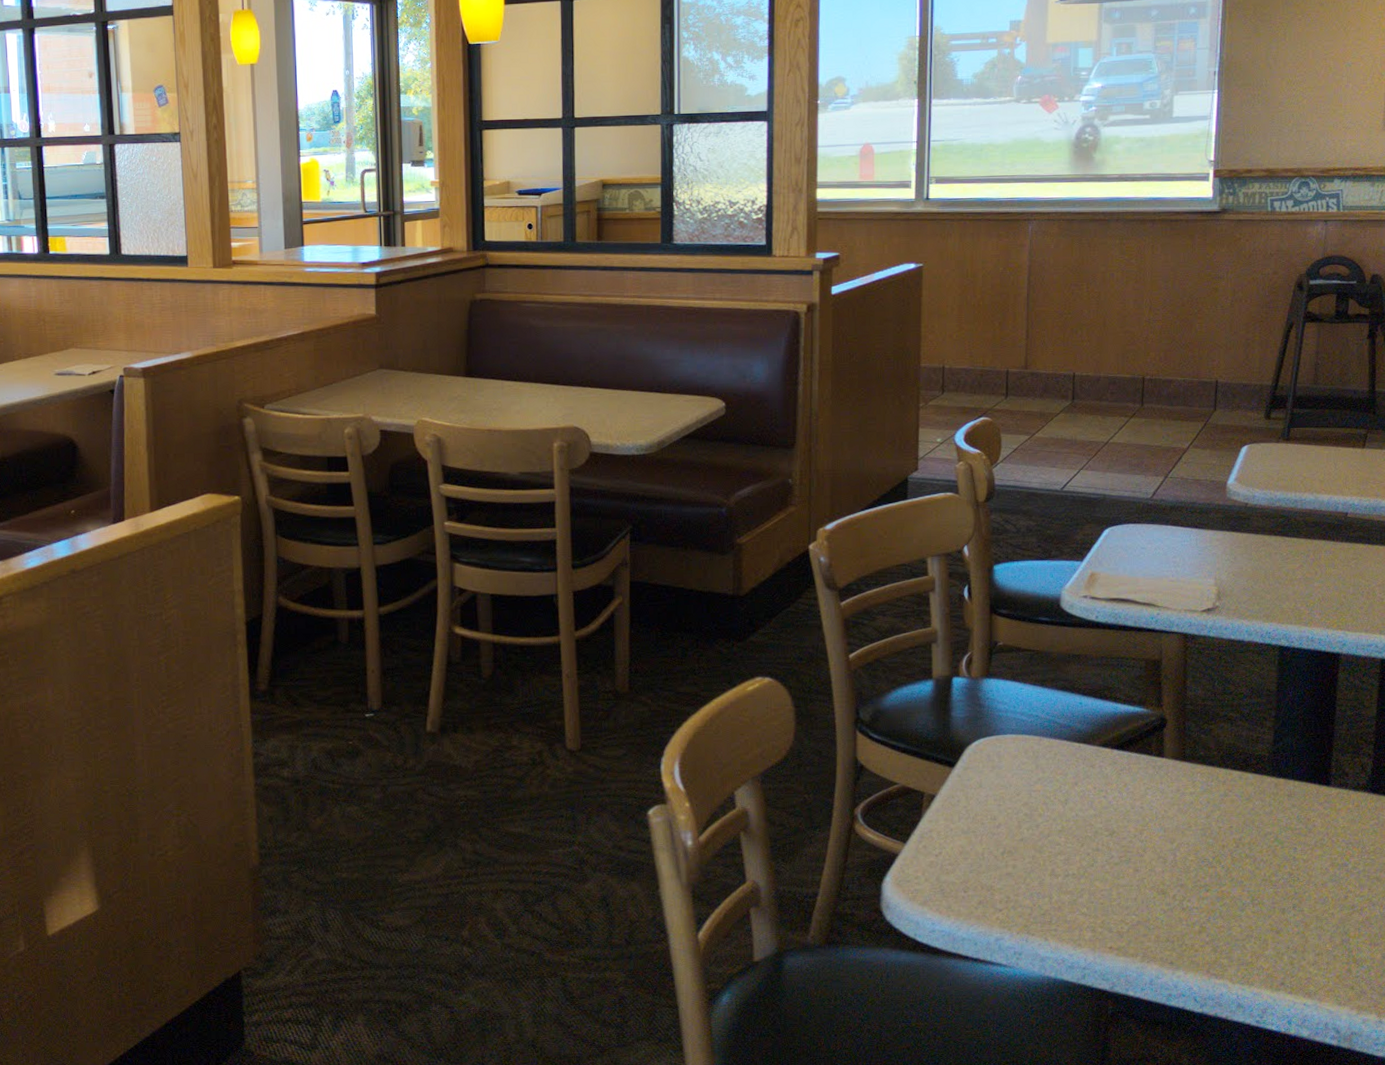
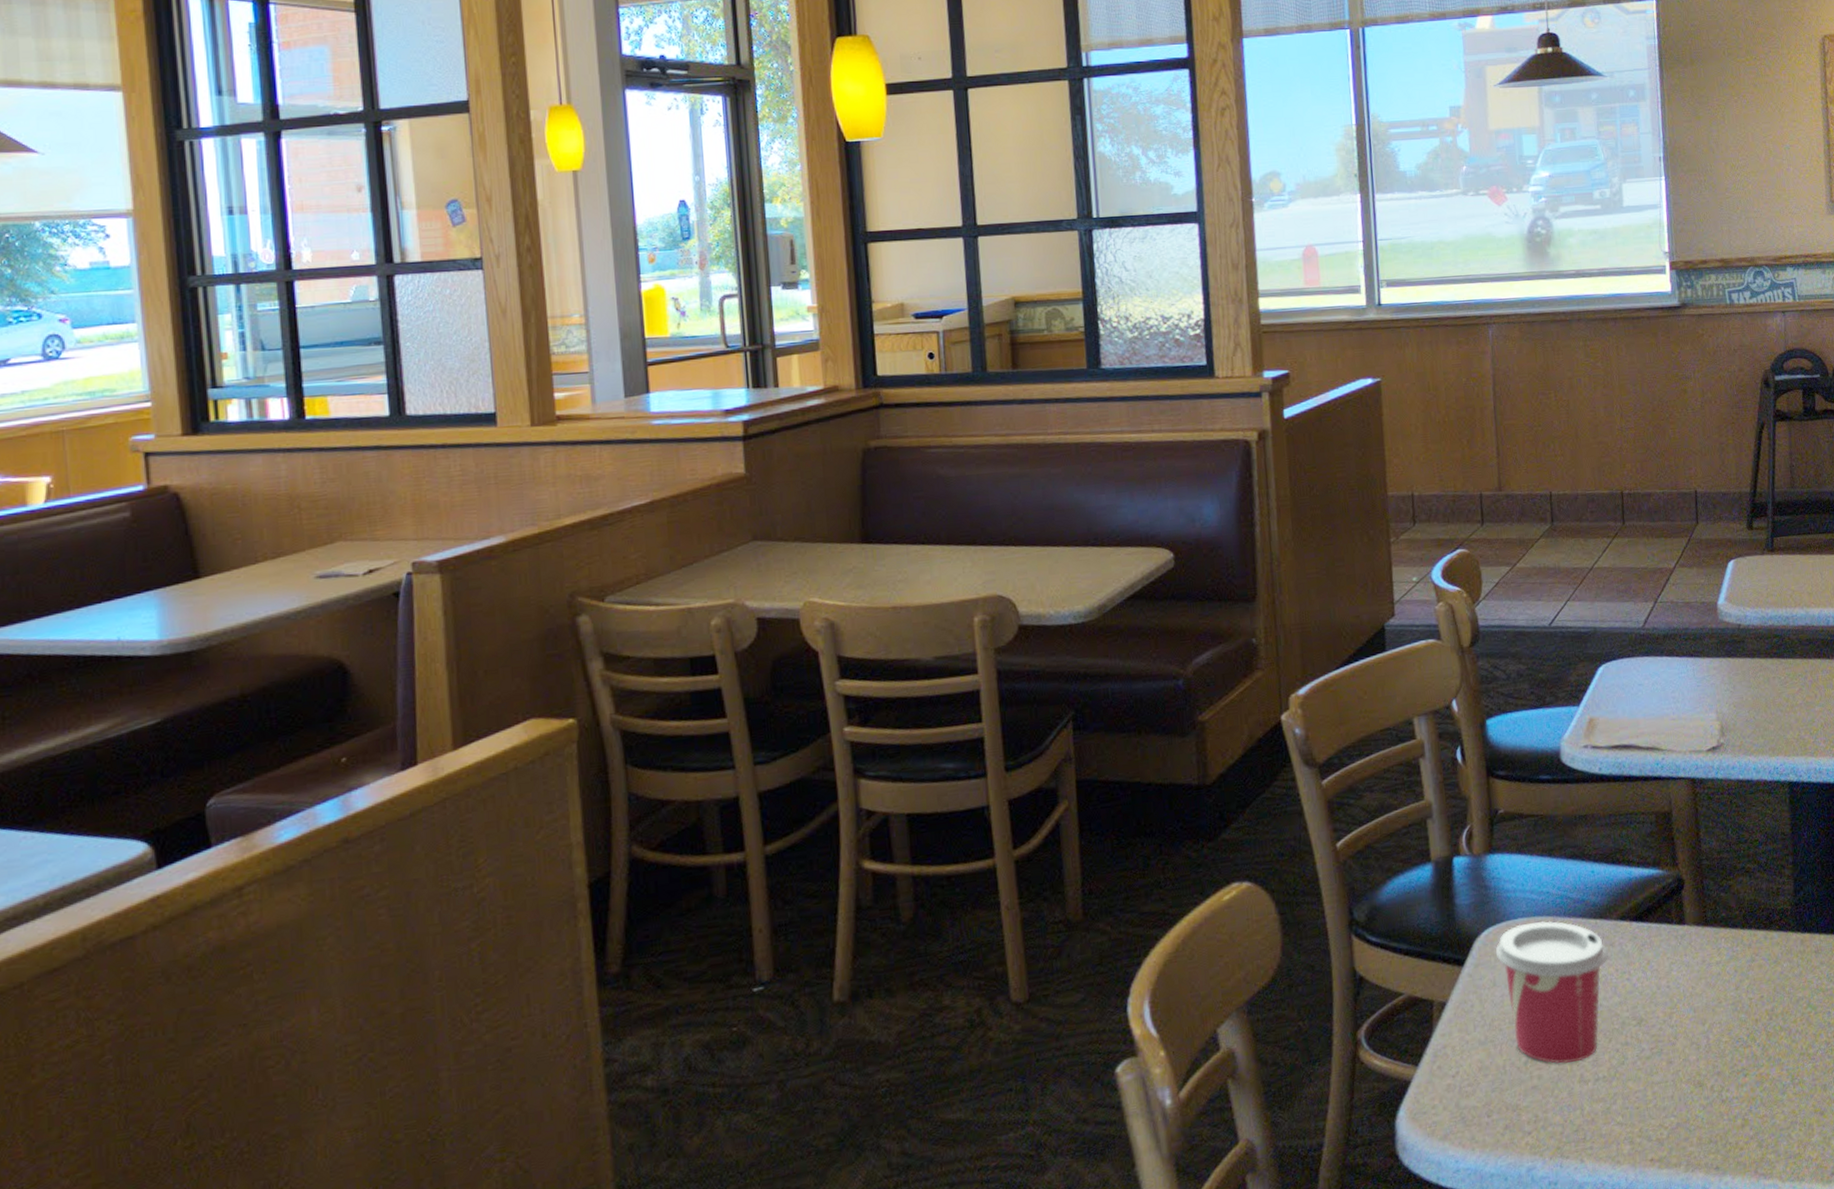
cup: none [984,739,1088,858] -> present [1495,921,1608,1063]

